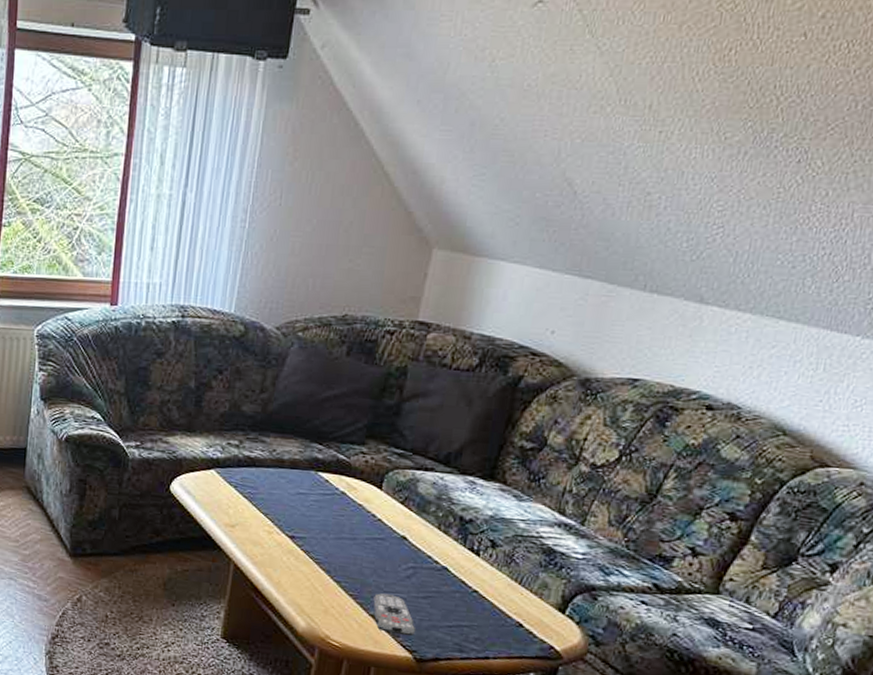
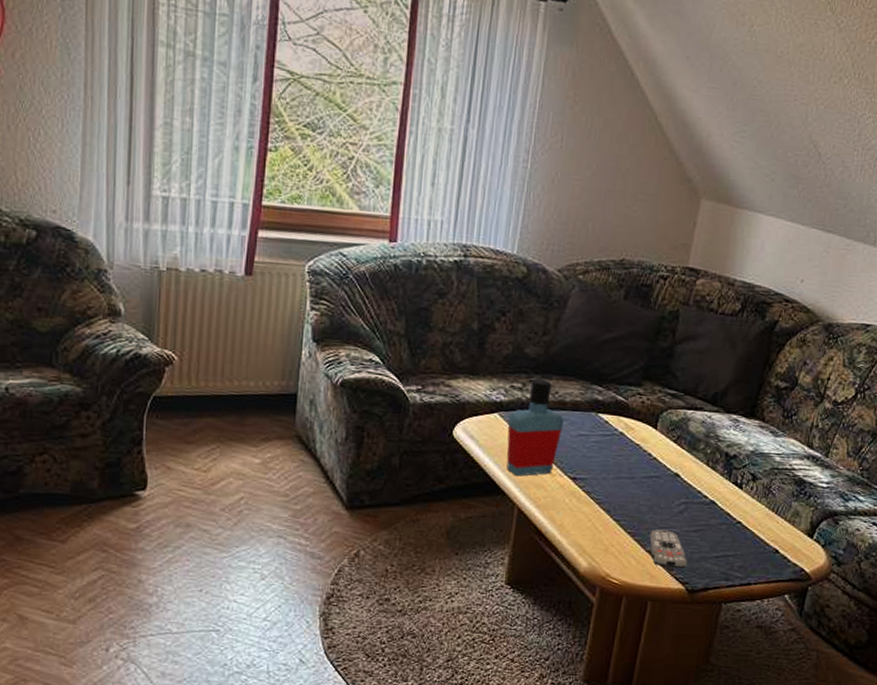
bottle: none [223,436,282,533] -> present [506,379,564,476]

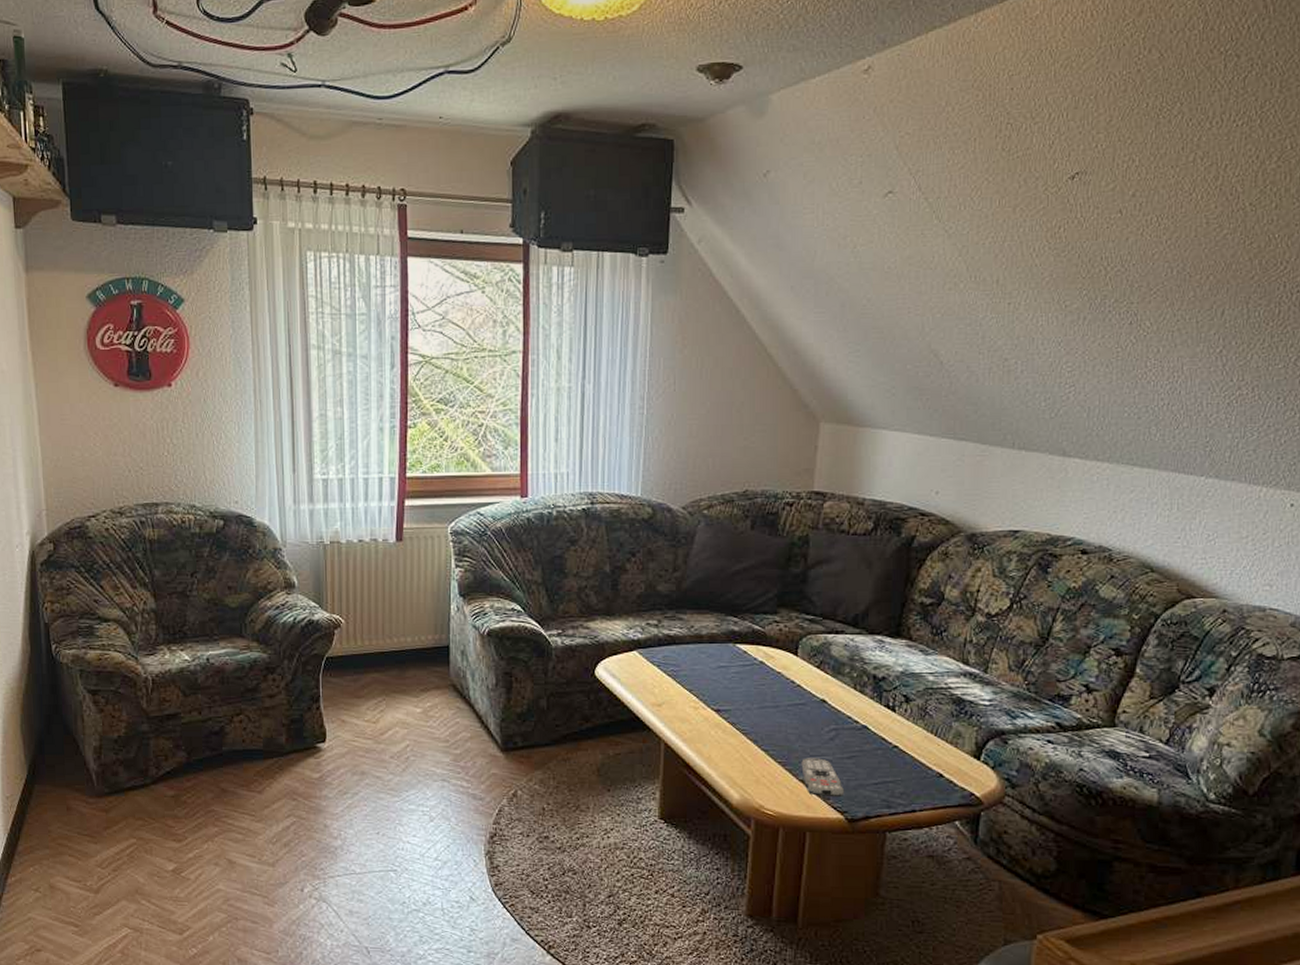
bottle: present [506,379,564,476] -> none [647,615,702,711]

